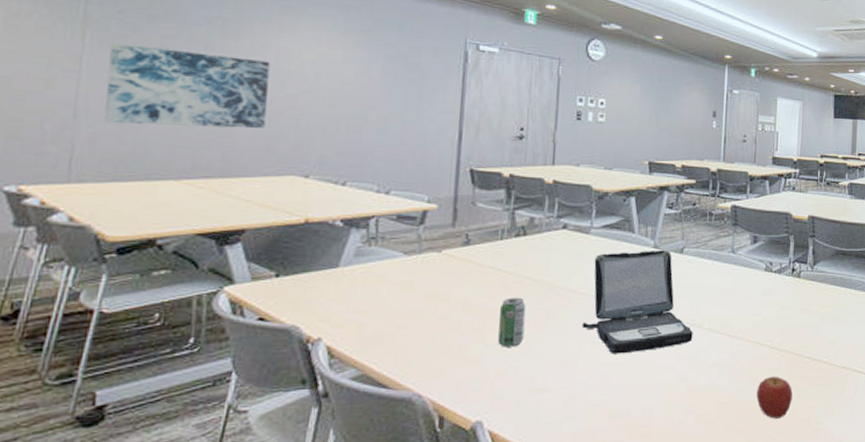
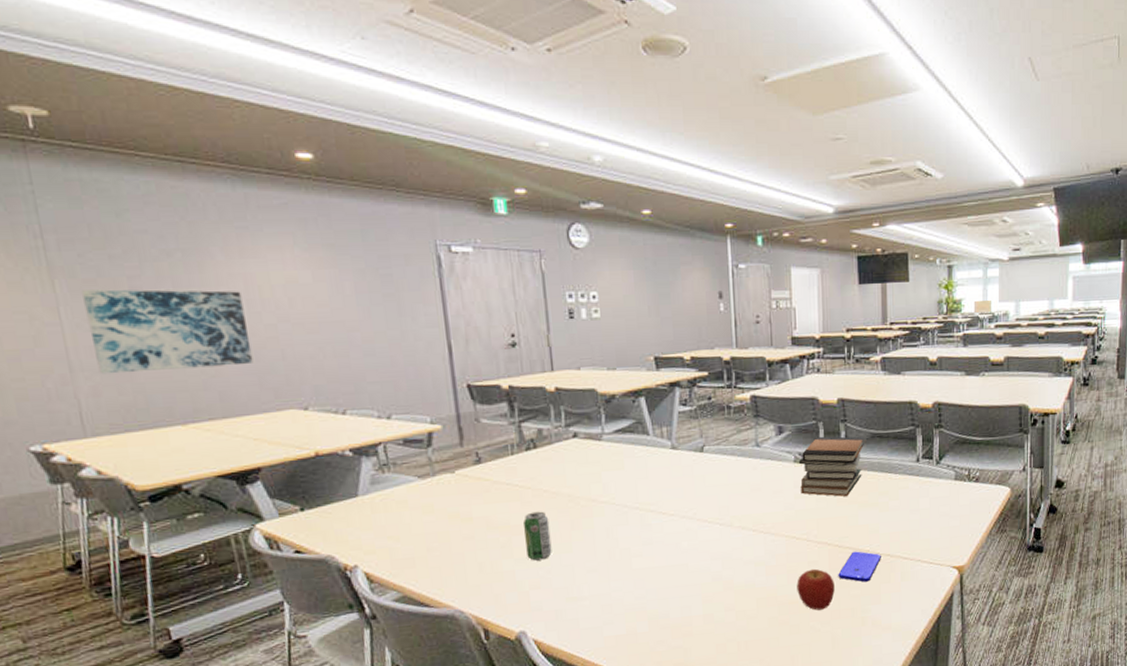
laptop: present [581,250,693,354] -> none [608,449,724,560]
book stack: none [768,249,829,308] -> present [798,436,864,497]
smartphone: none [796,361,838,393] -> present [838,551,881,582]

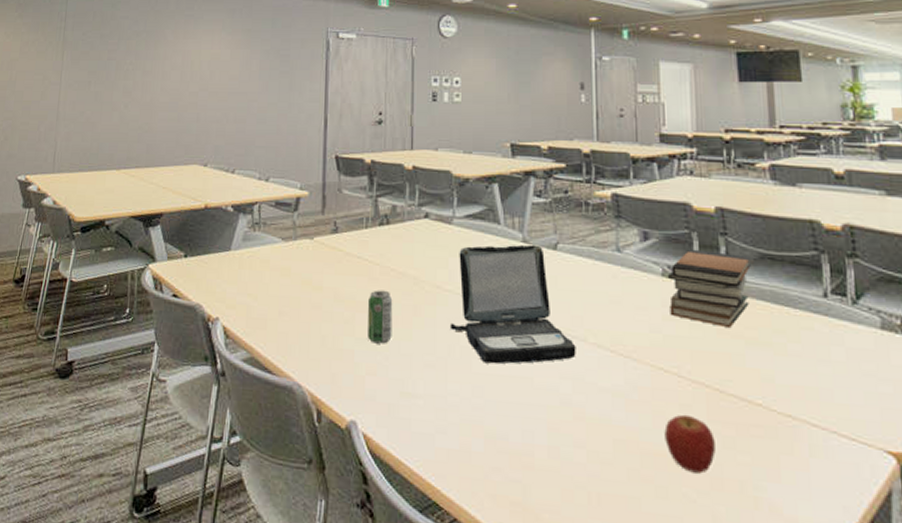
wall art: present [82,289,254,375] -> none [74,59,179,124]
laptop: none [608,449,724,560] -> present [449,244,576,365]
smartphone: present [838,551,881,582] -> none [719,401,779,448]

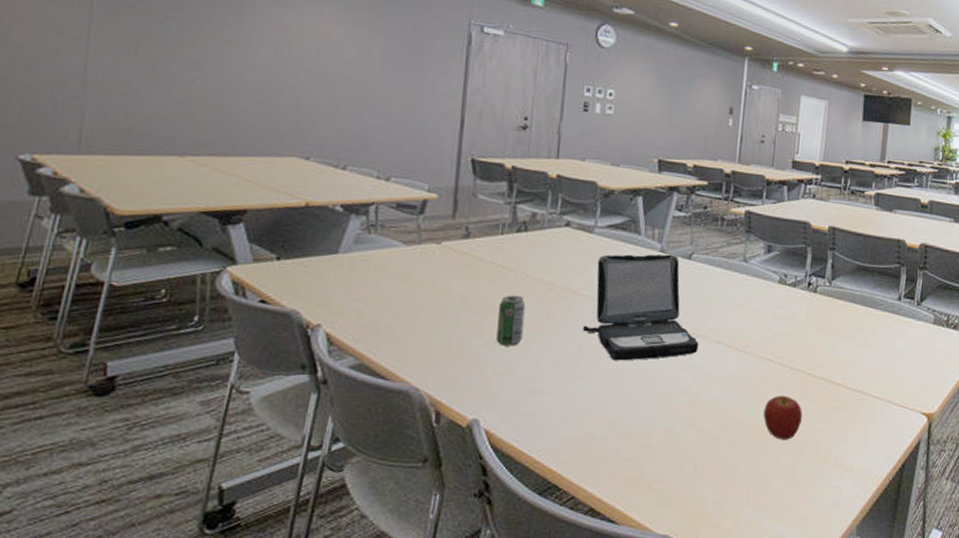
book stack: present [667,249,751,329] -> none [781,261,850,326]

